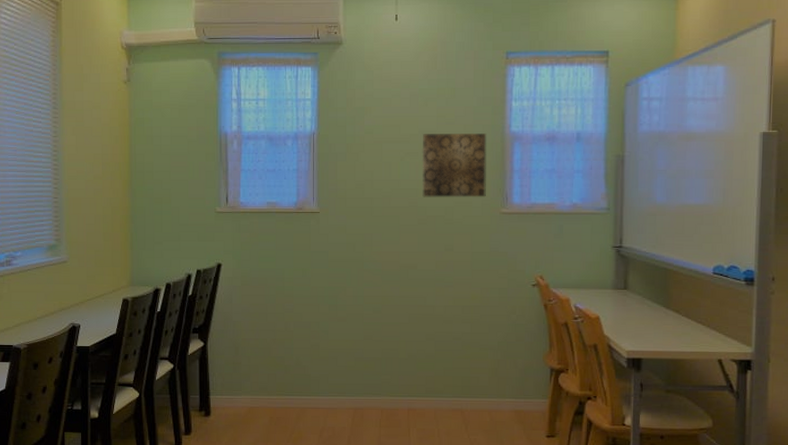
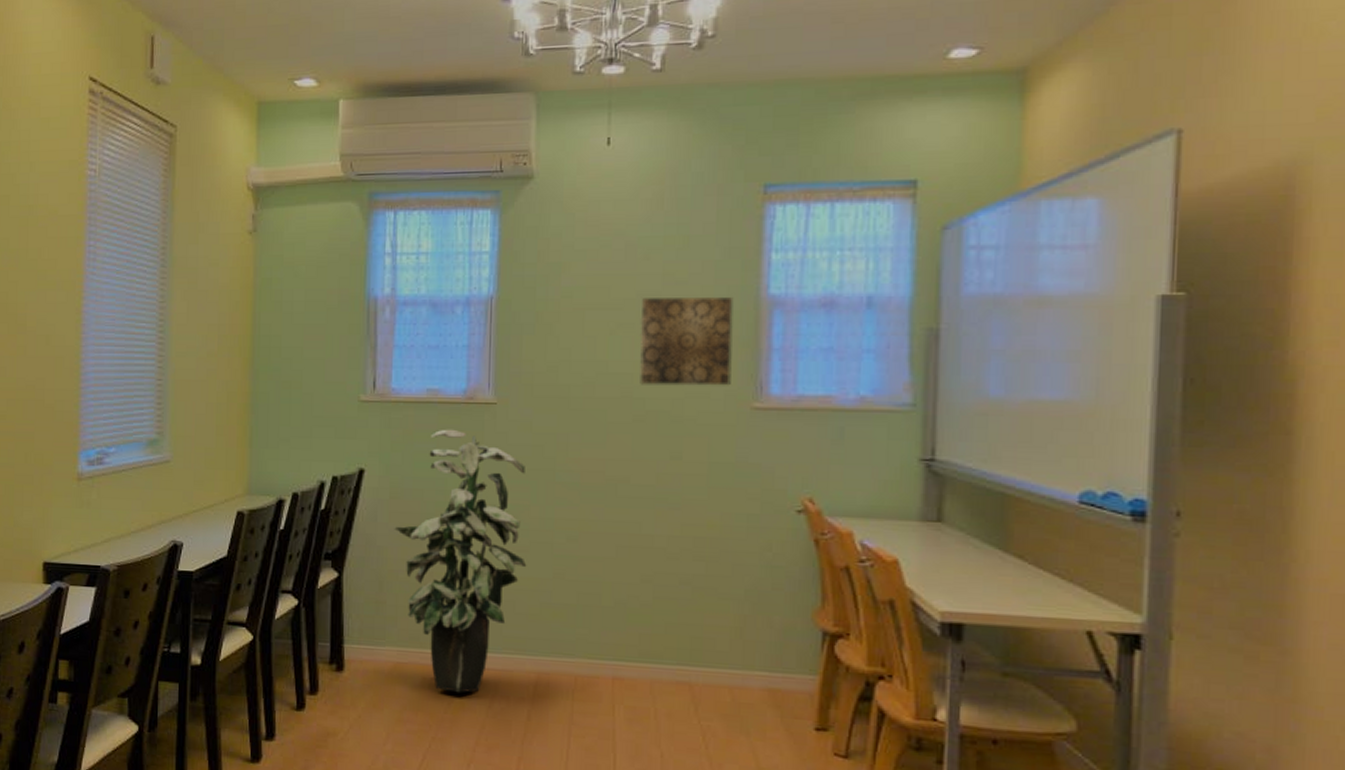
indoor plant: none [245,232,345,427] -> present [394,429,527,693]

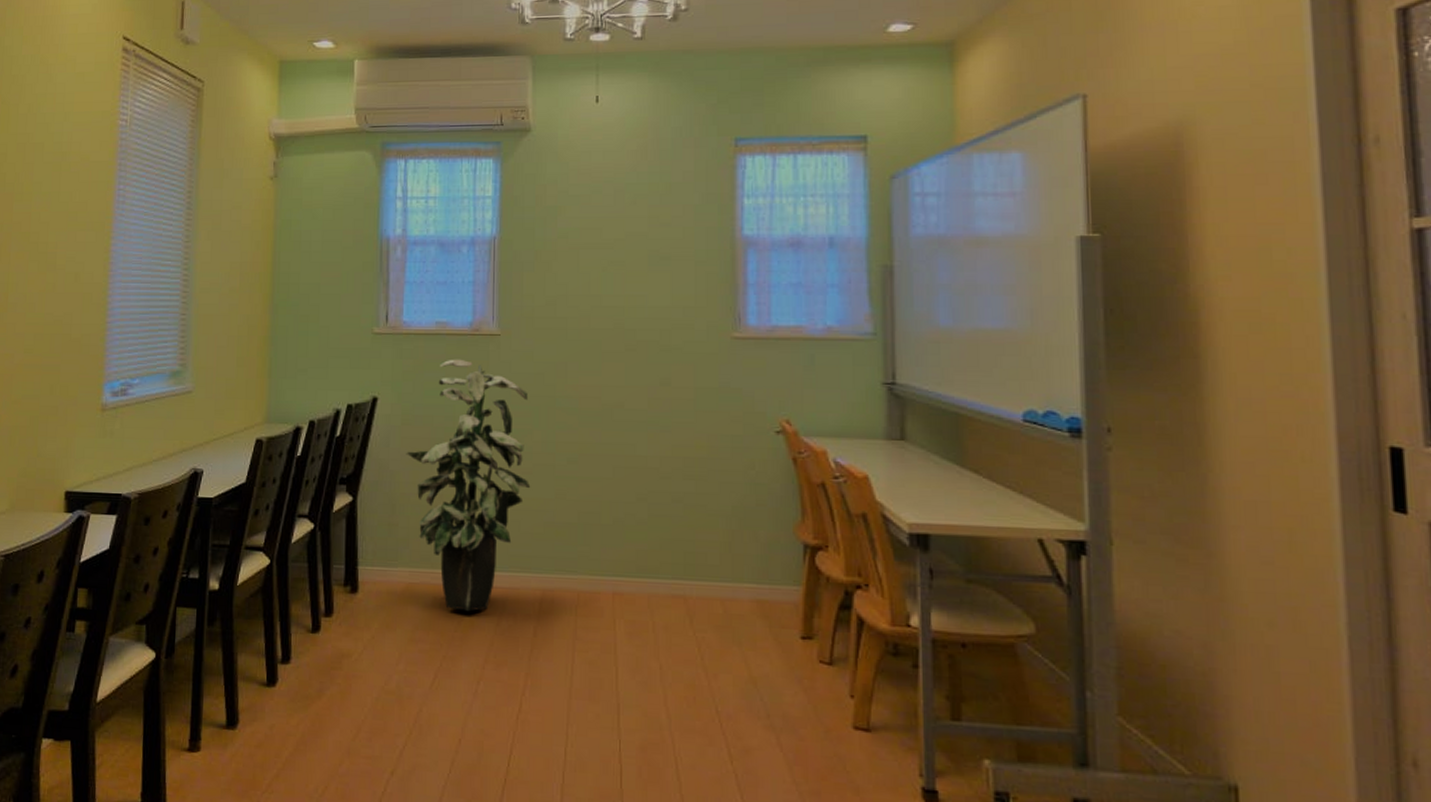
wall art: present [639,297,734,386] -> none [629,238,712,318]

